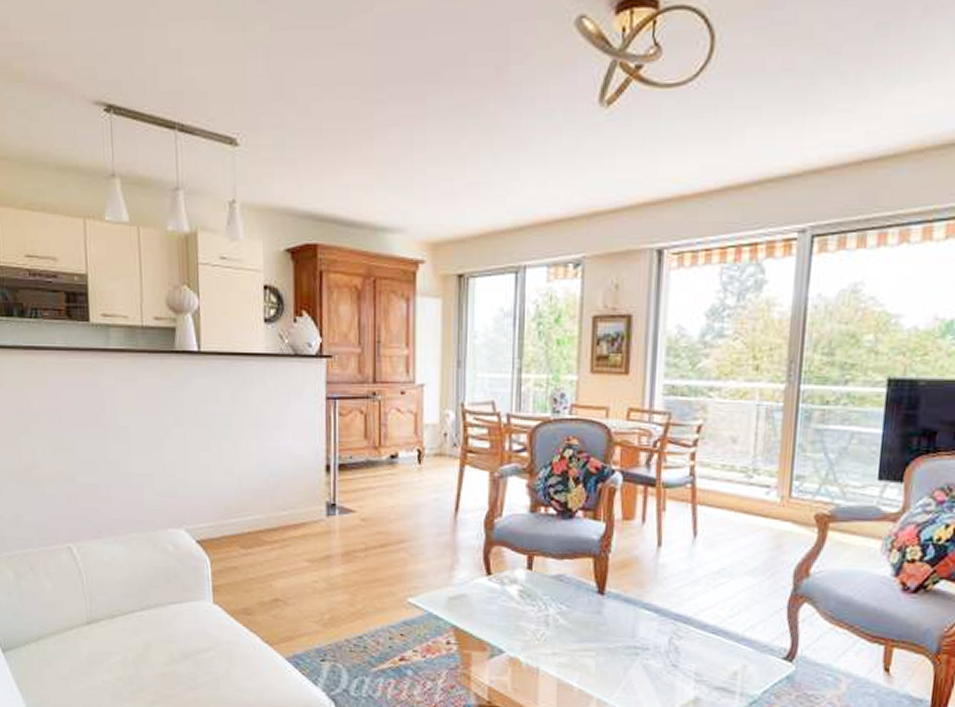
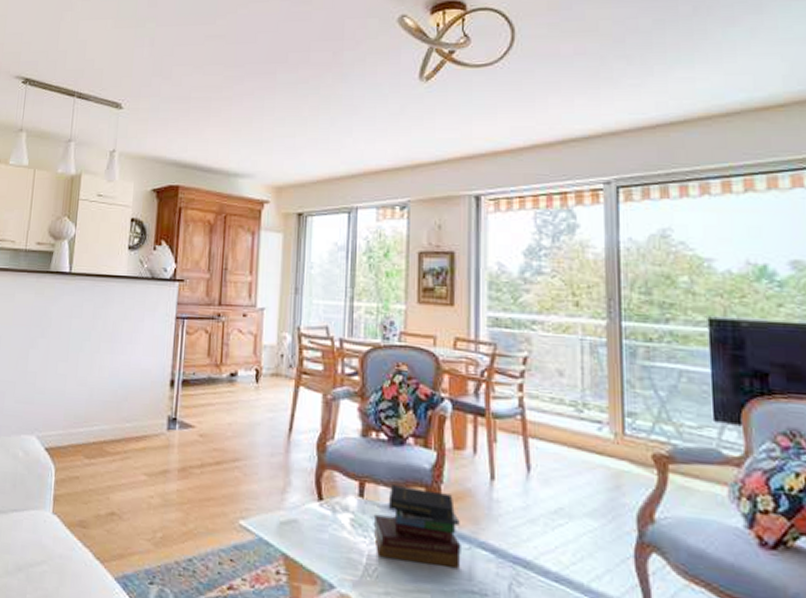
books: none [541,556,626,627] -> present [373,484,461,568]

